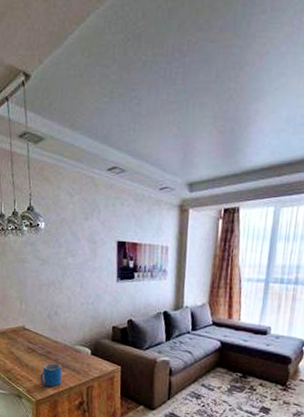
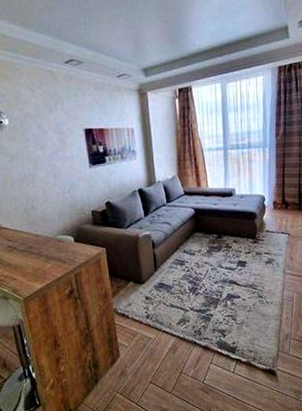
mug: present [40,362,62,387] -> none [24,256,48,281]

